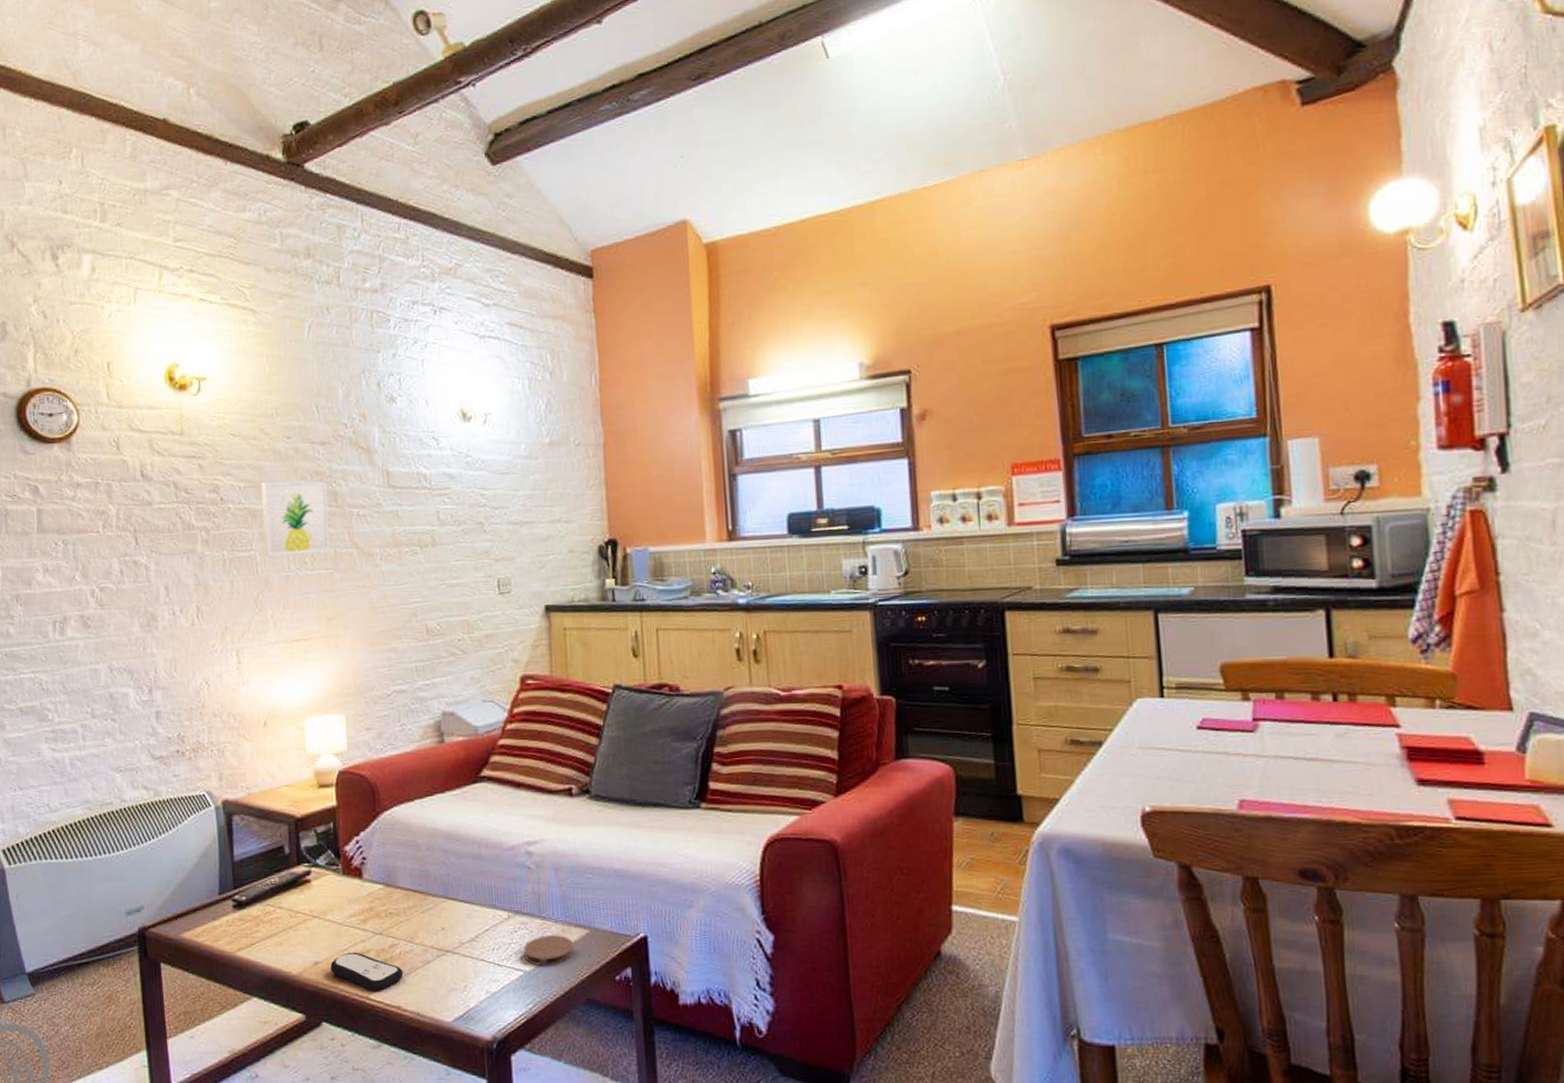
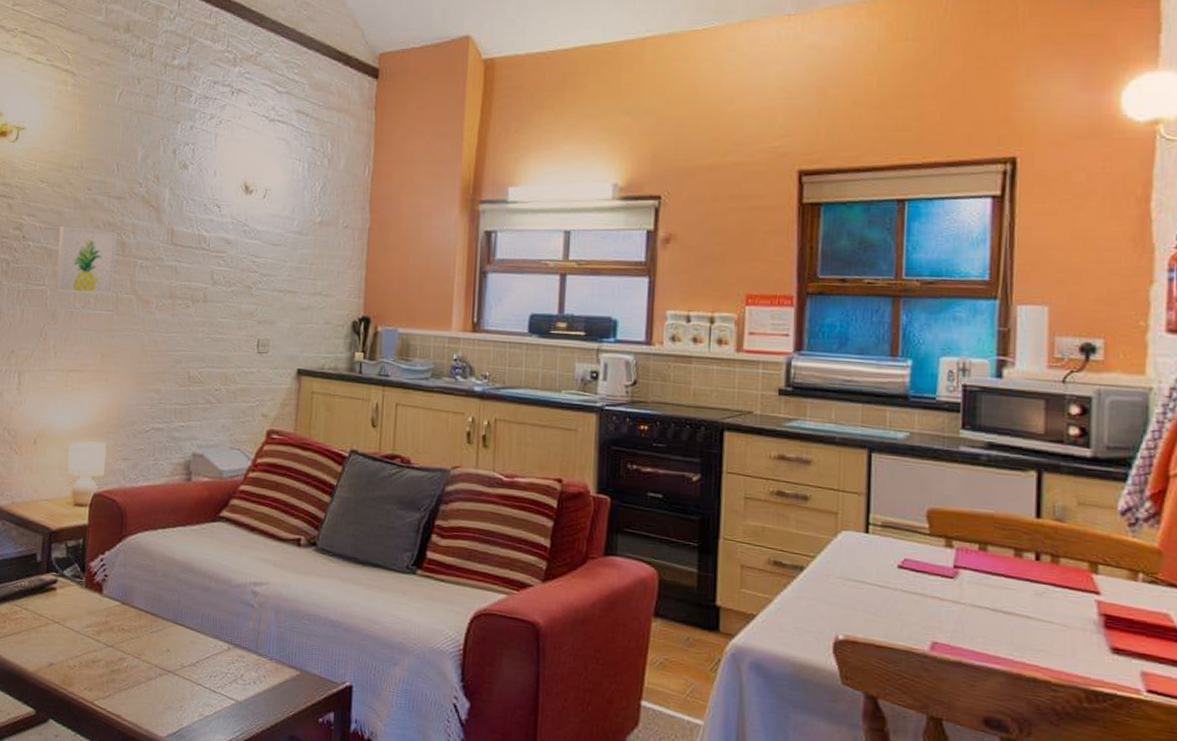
remote control: present [330,952,404,991] -> none [63,658,128,699]
coaster: present [524,935,574,965] -> none [238,670,284,700]

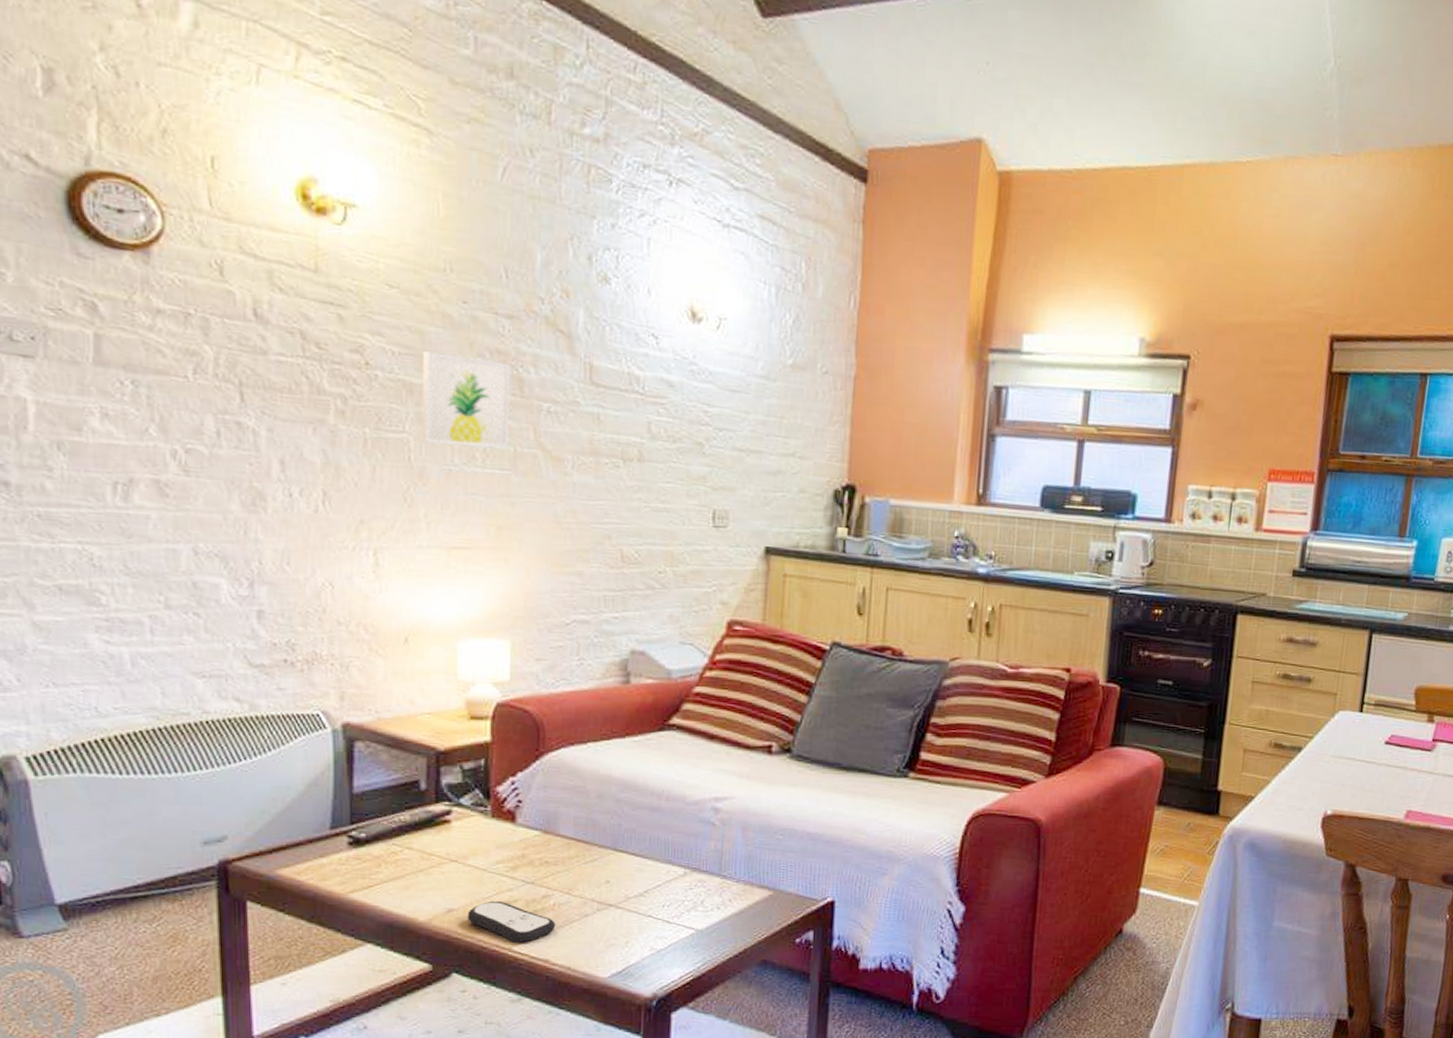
remote control: none [63,658,128,699] -> present [467,900,556,943]

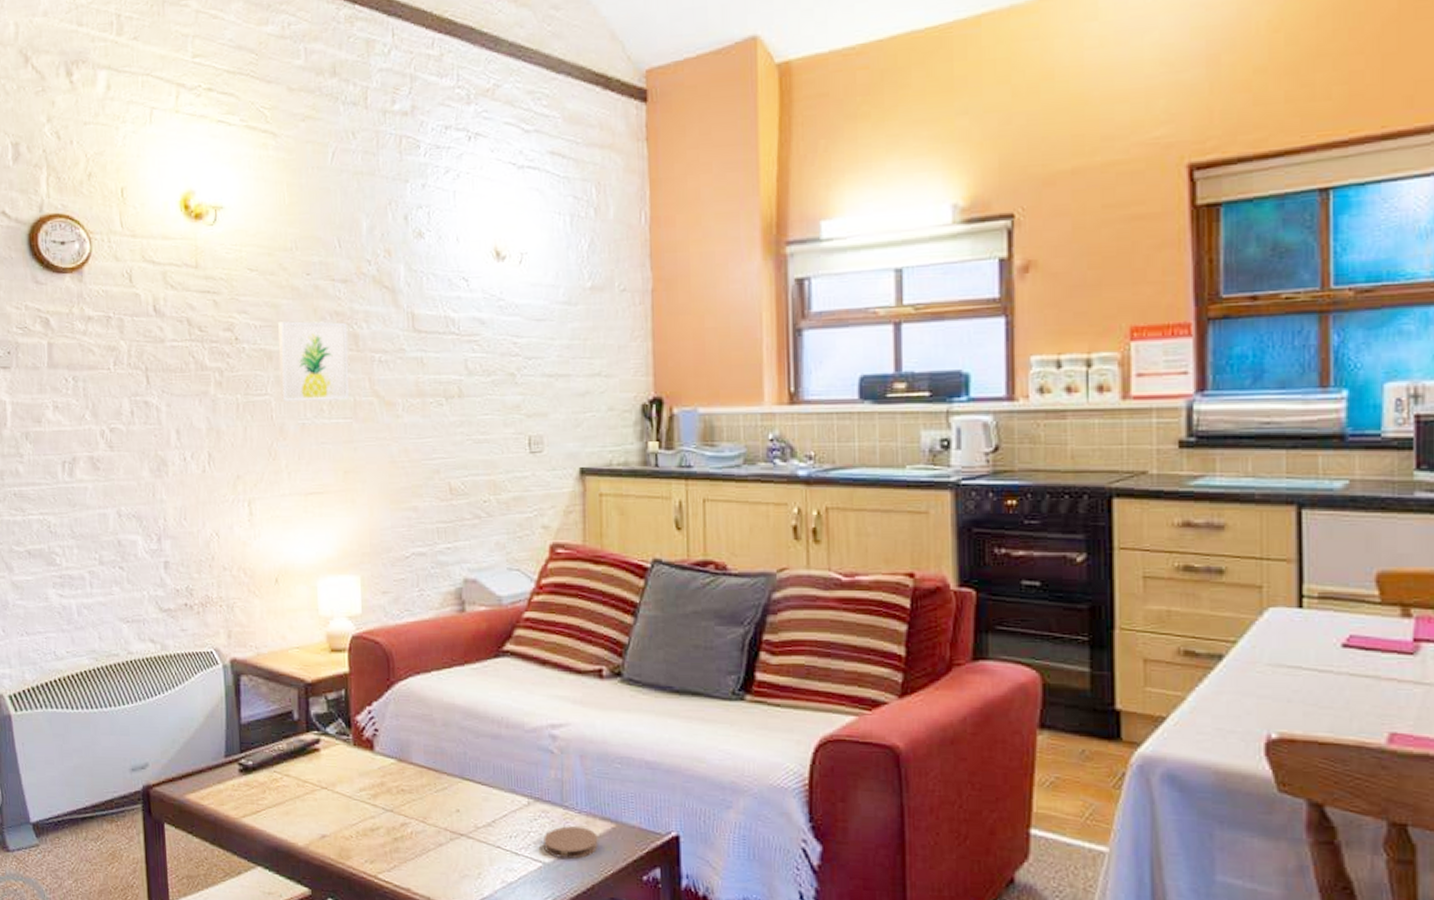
remote control: present [467,900,556,943] -> none [338,827,414,871]
coaster: none [698,894,754,925] -> present [544,826,598,859]

